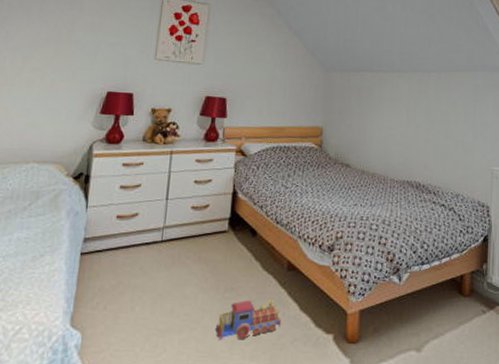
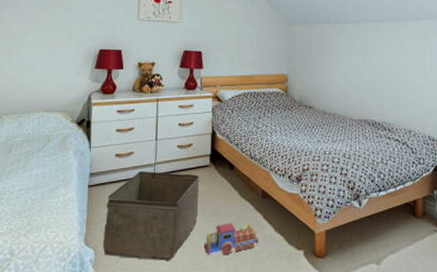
storage bin: none [92,236,216,346] -> present [102,171,200,261]

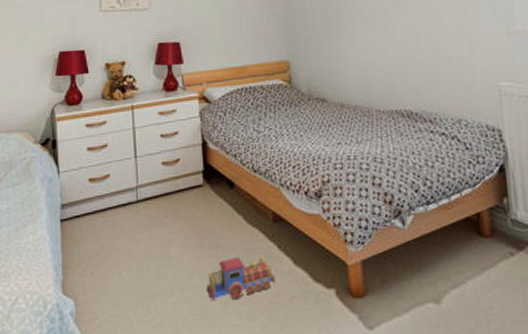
storage bin: present [102,171,200,261] -> none [83,197,195,310]

